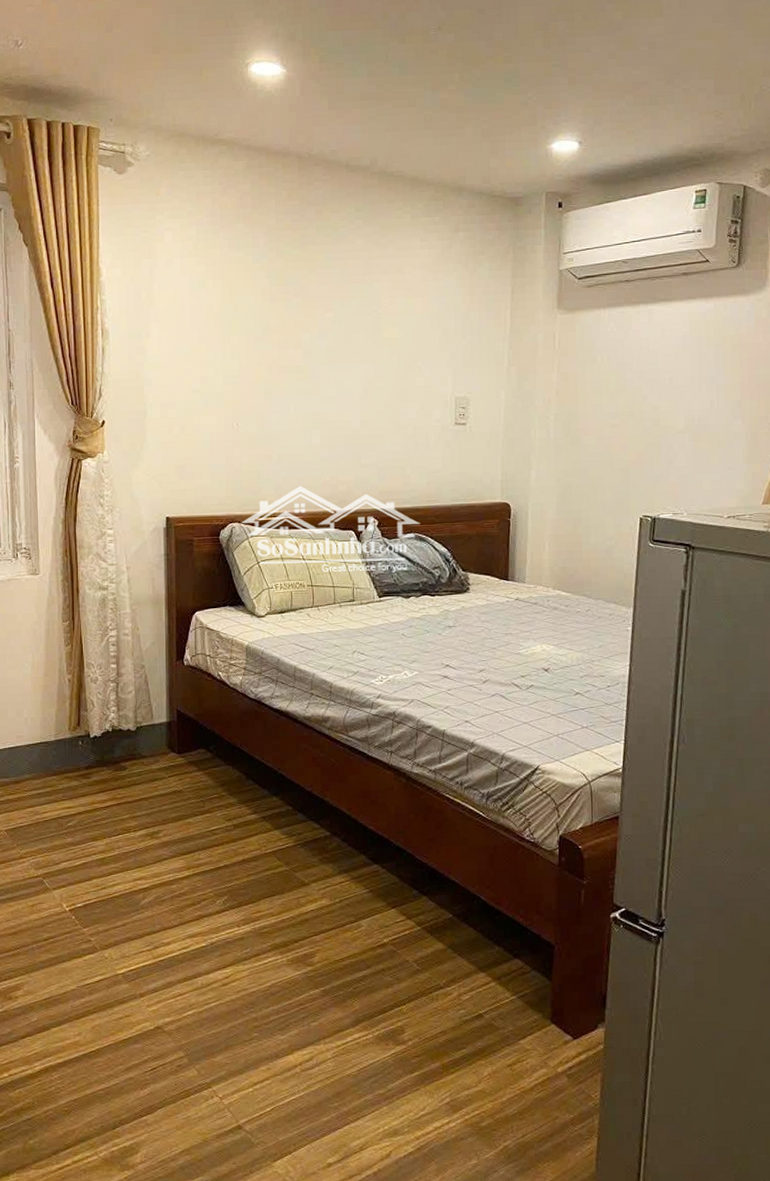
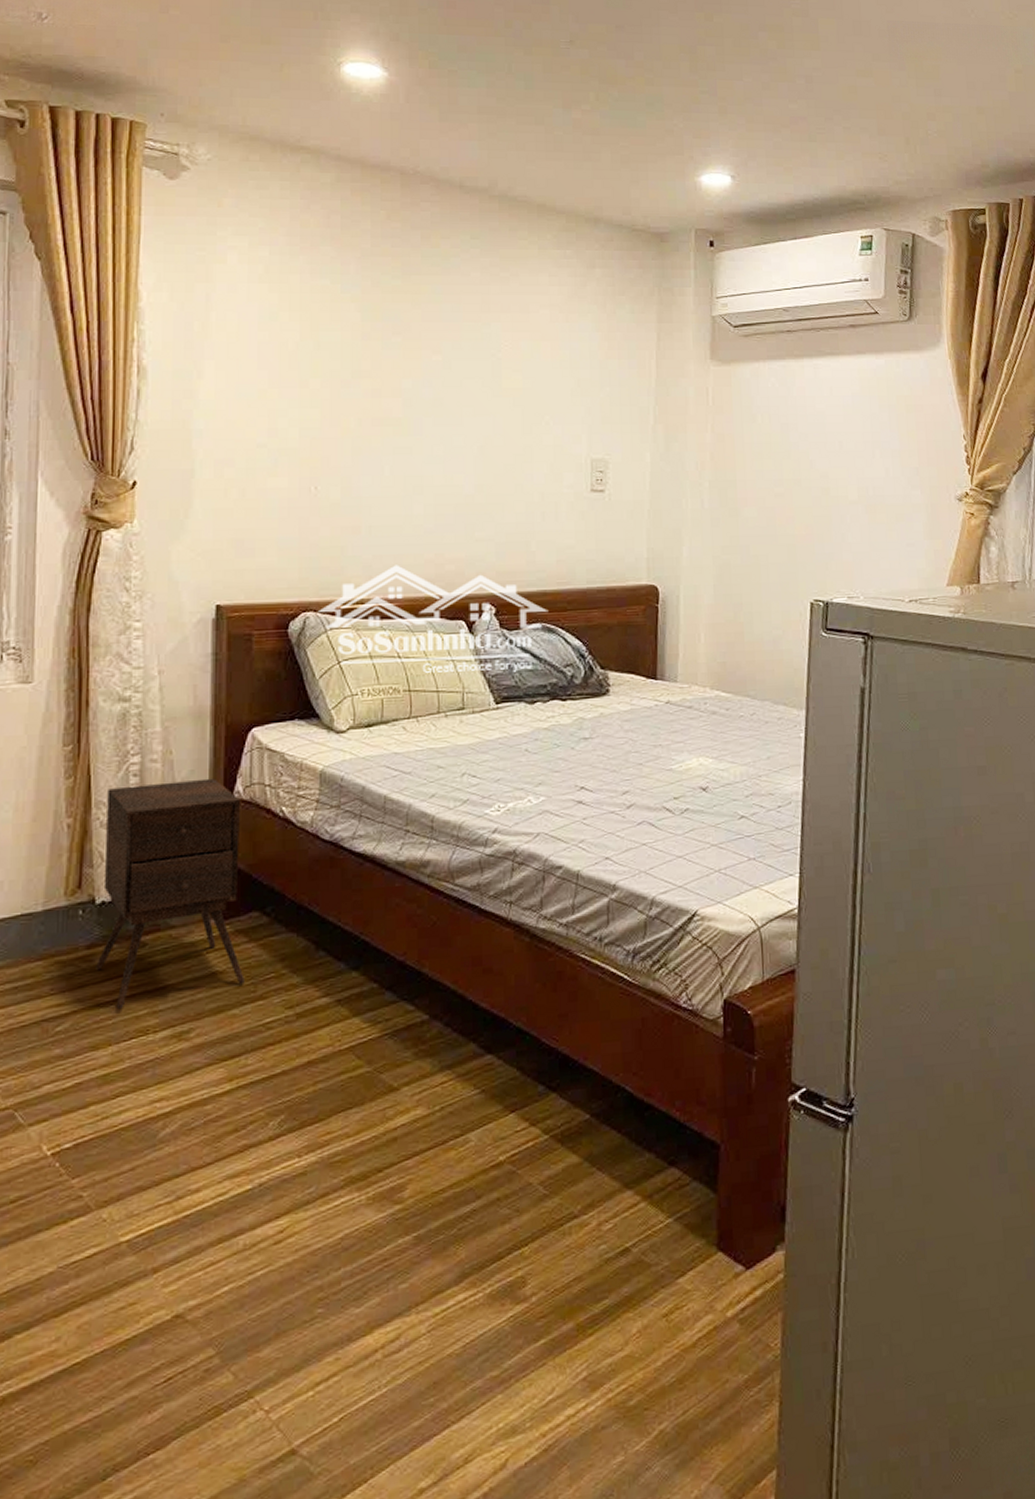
side table: none [93,649,196,814] -> present [96,778,245,1010]

